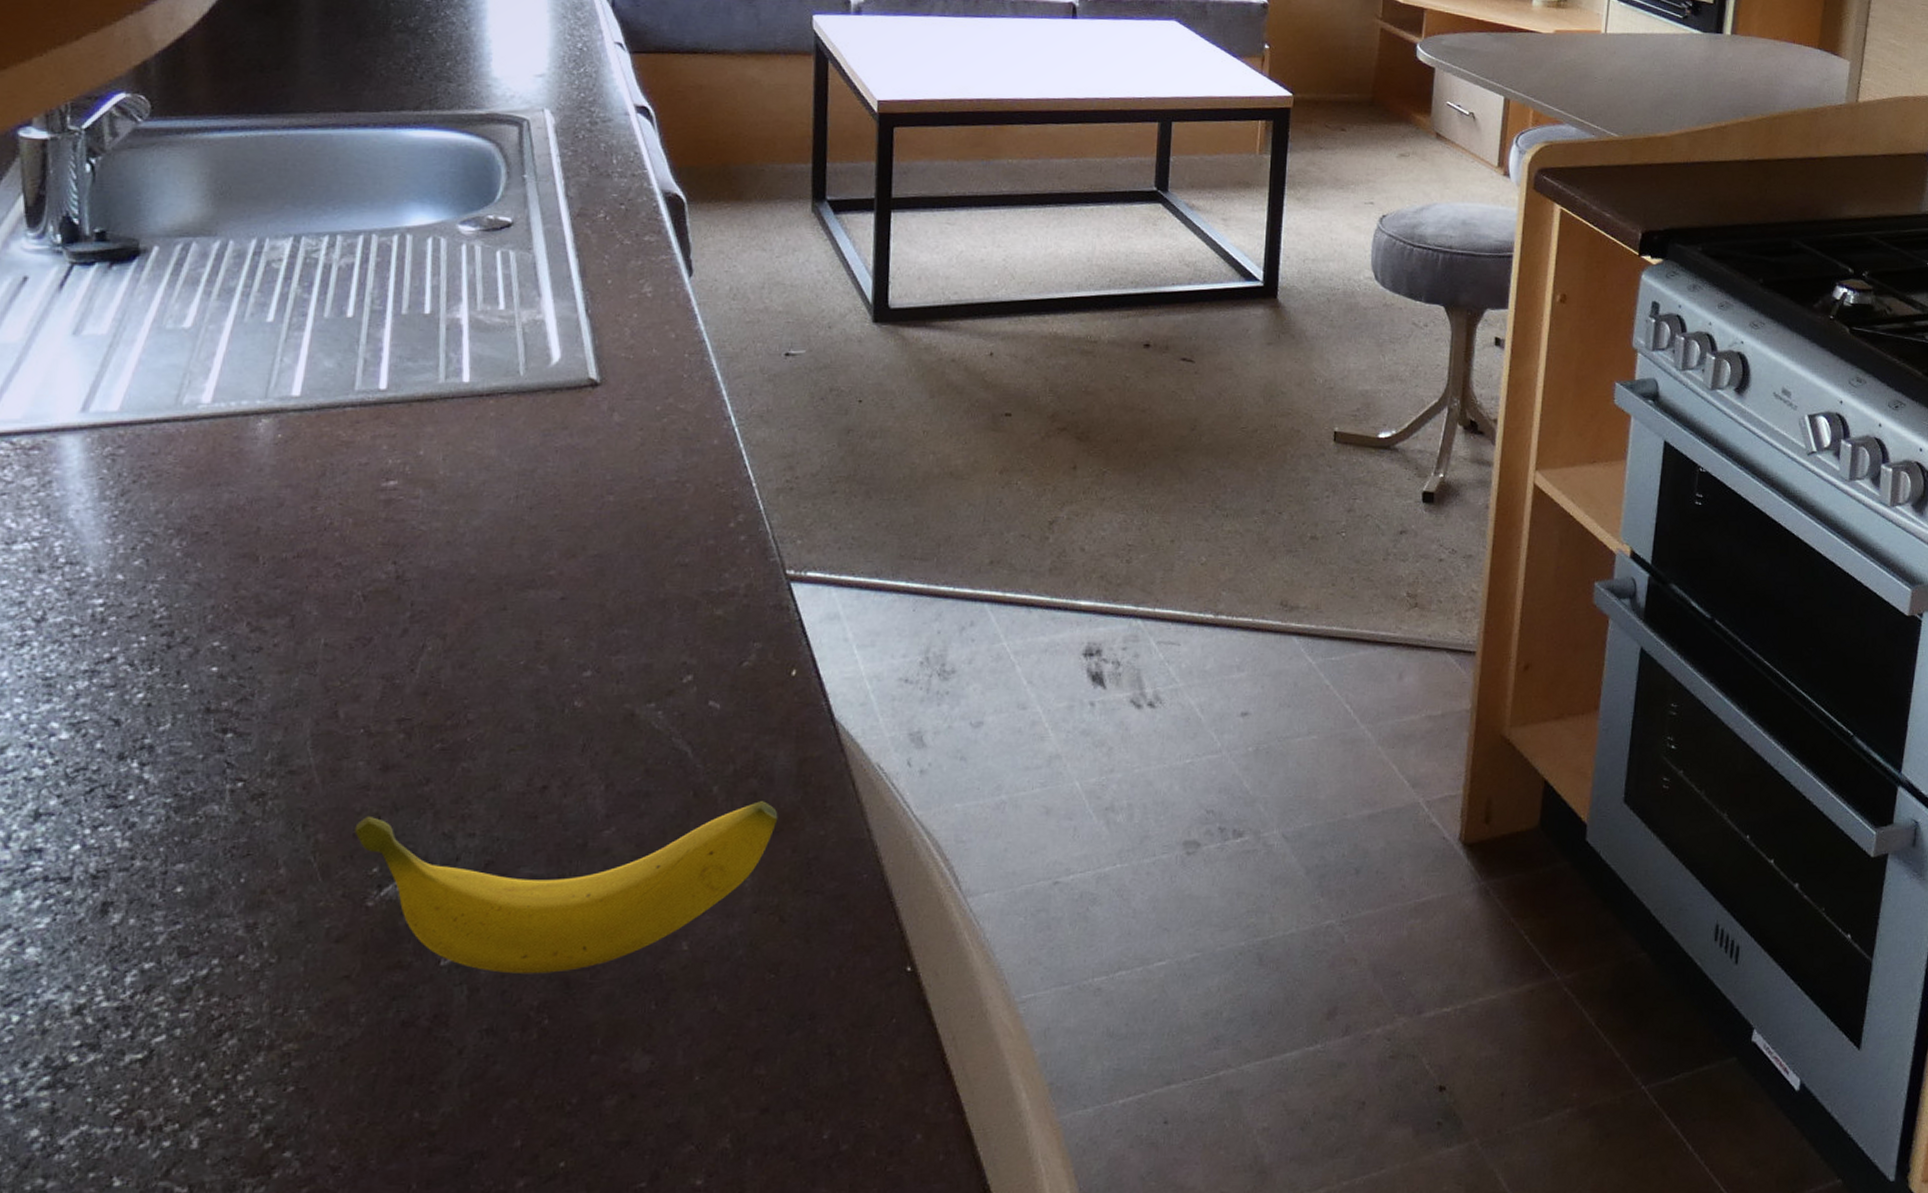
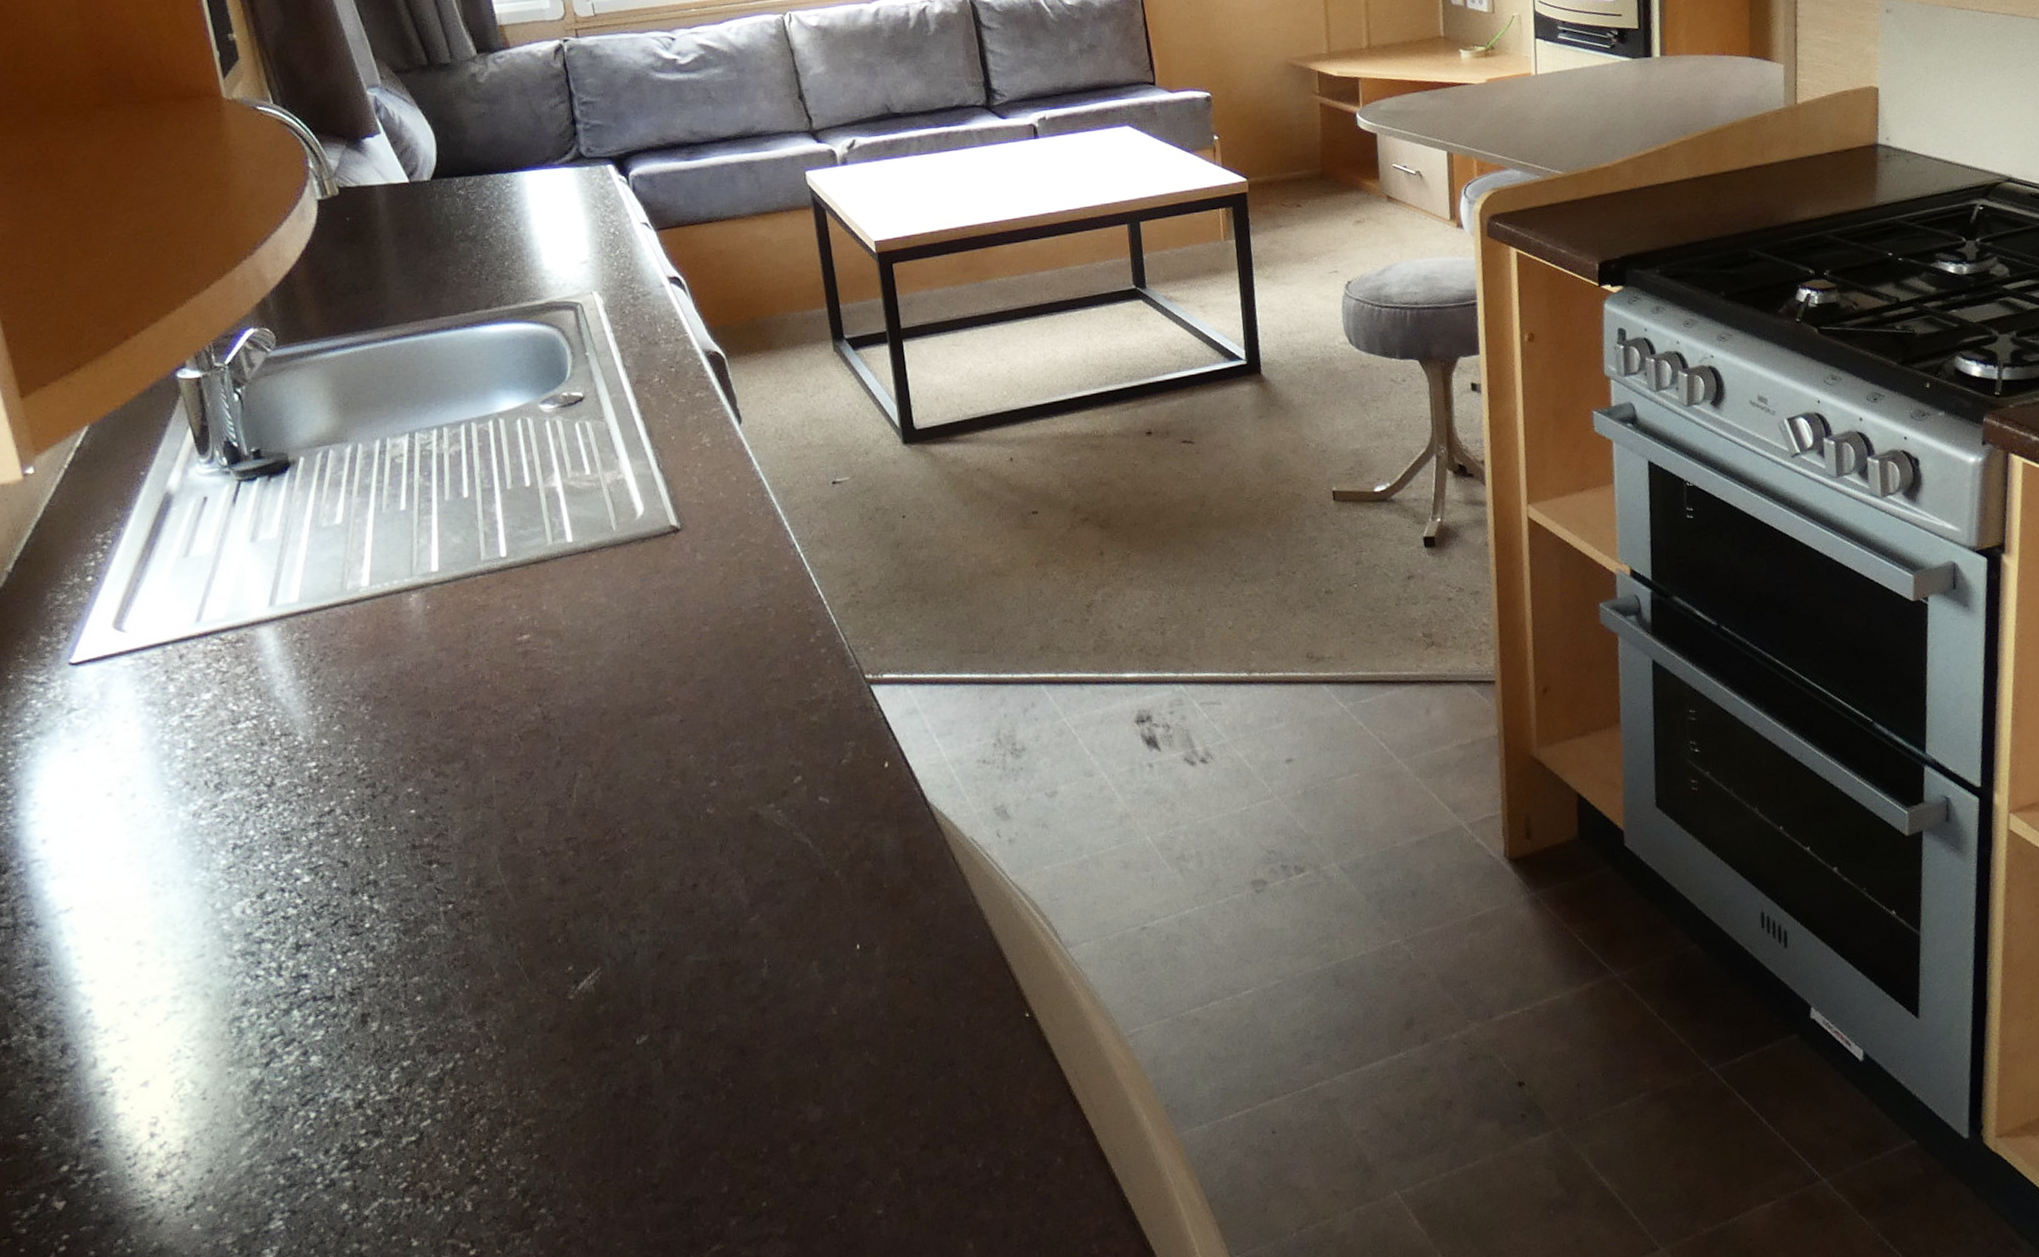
banana: present [354,801,778,974] -> none [547,879,894,1047]

